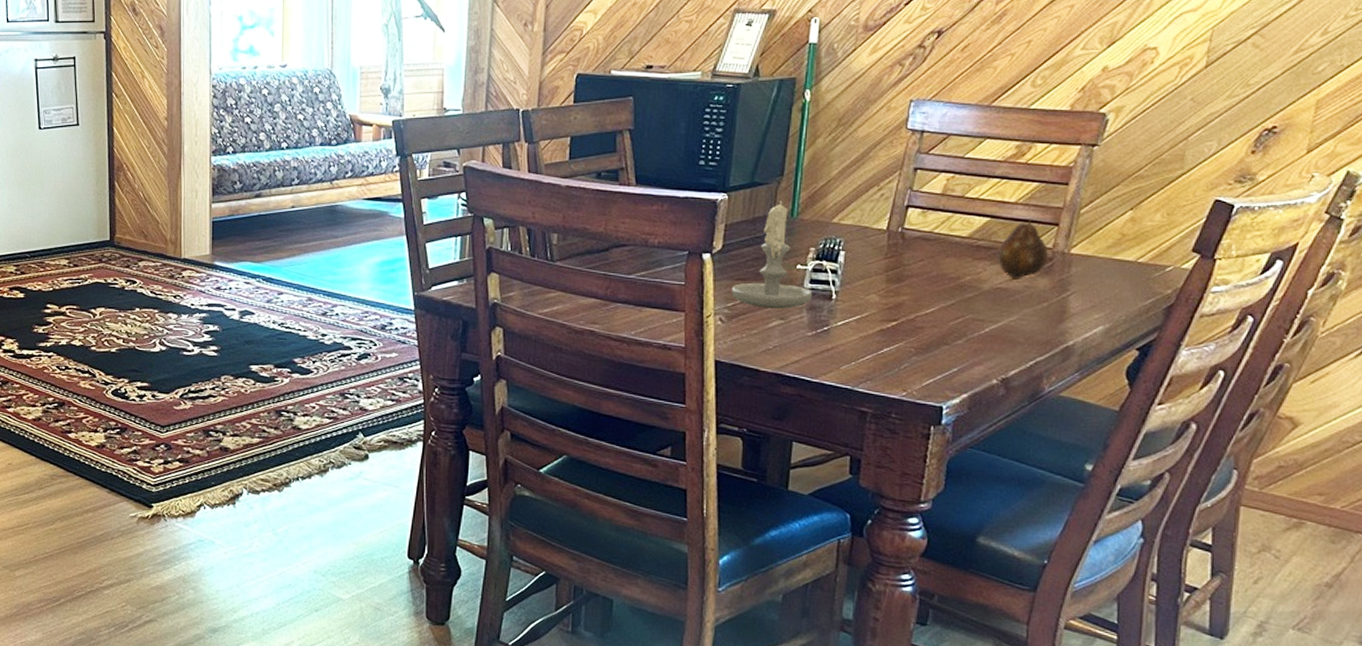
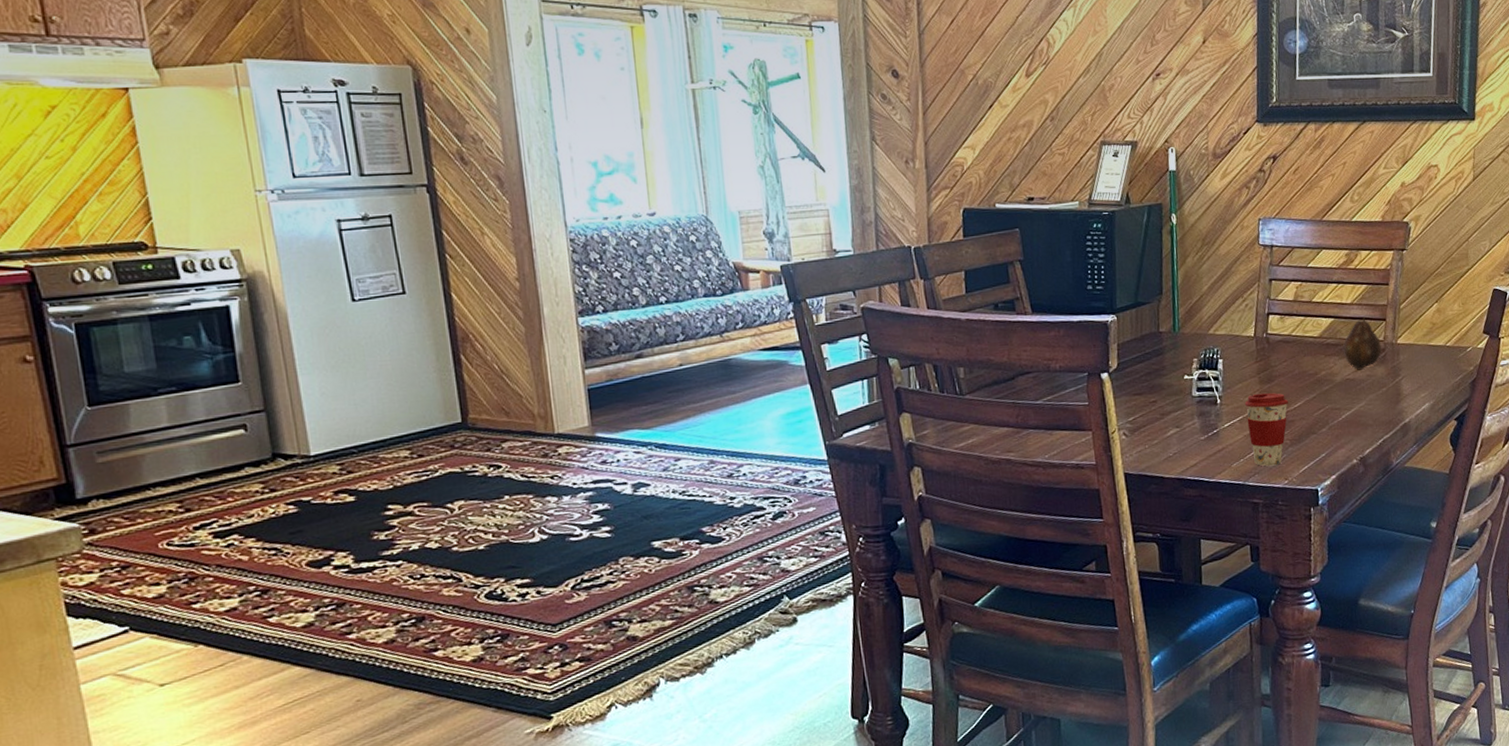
candle: present [732,201,813,309] -> none [1131,318,1201,419]
coffee cup: none [864,292,920,374] -> present [1244,392,1289,467]

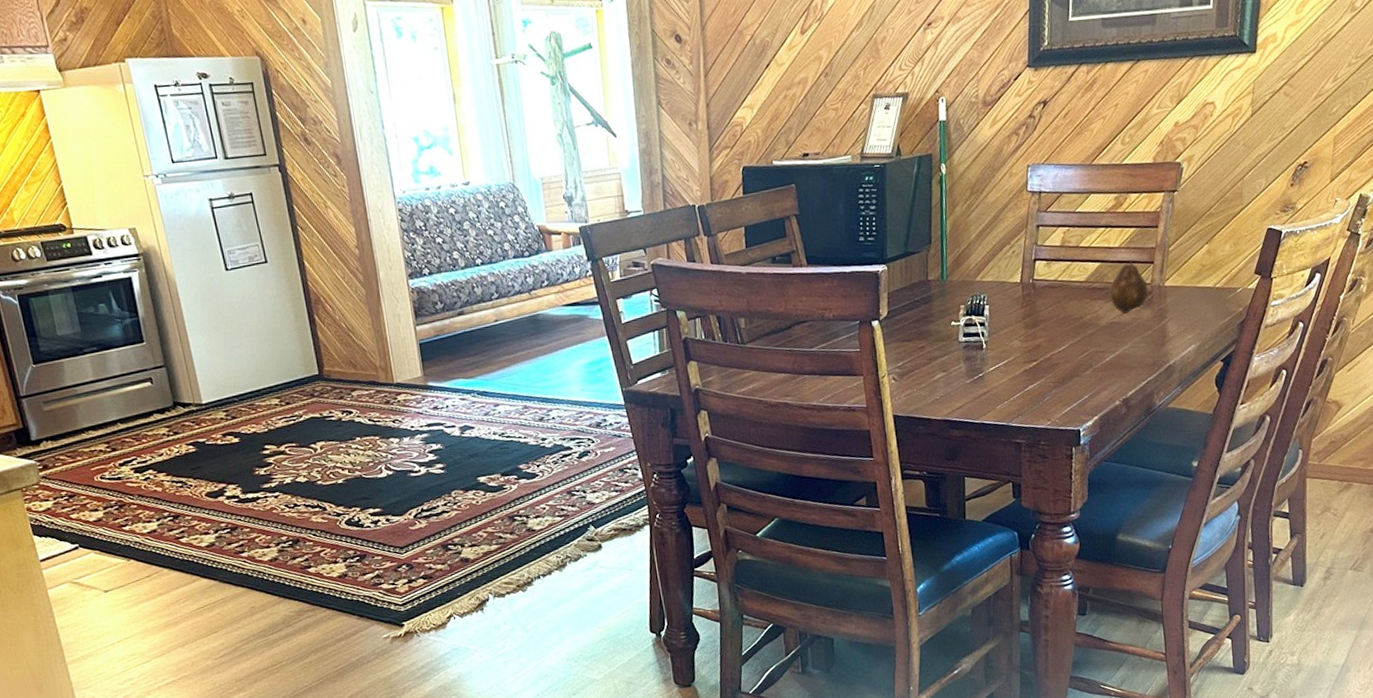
coffee cup: present [1244,392,1289,467] -> none [1009,337,1054,408]

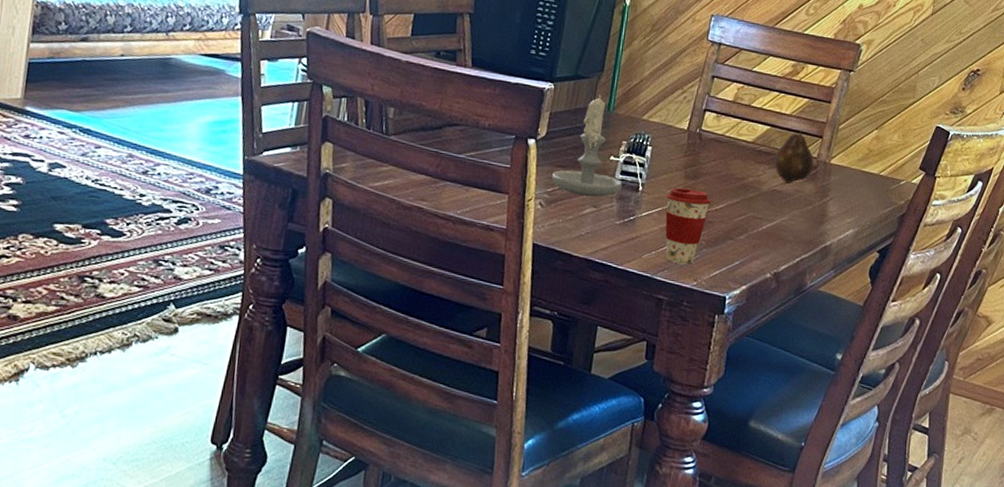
candle: none [900,266,967,364] -> present [552,95,623,198]
coffee cup: none [1009,337,1054,408] -> present [665,187,711,265]

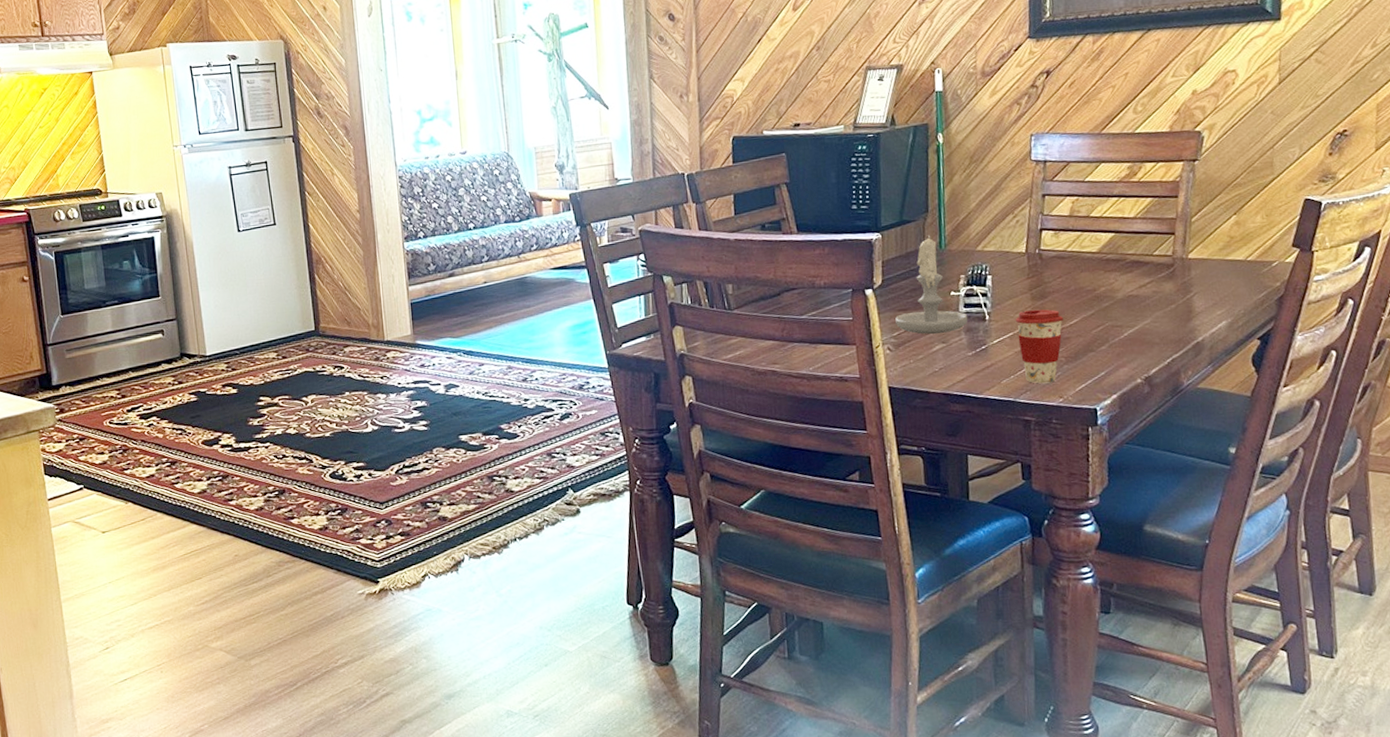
fruit: present [774,131,814,182] -> none [1124,232,1170,285]

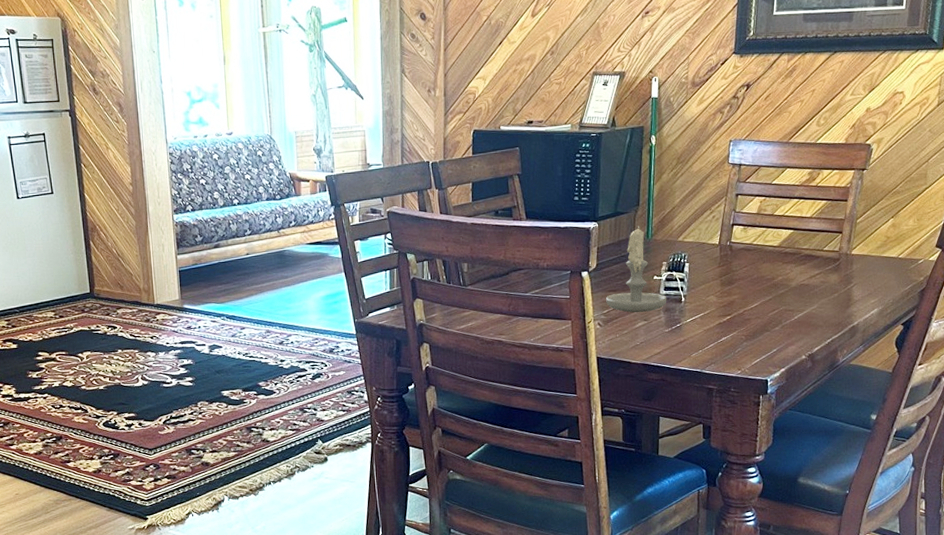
coffee cup: present [1015,309,1064,384] -> none [706,293,747,358]

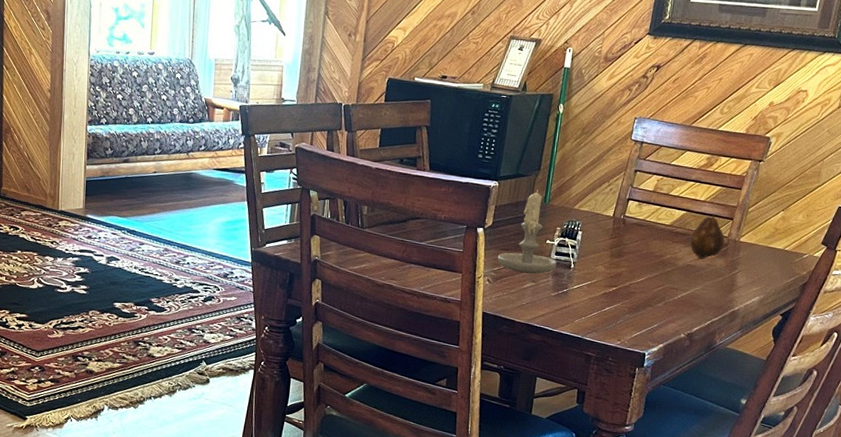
fruit: none [799,230,836,276] -> present [689,215,725,258]

